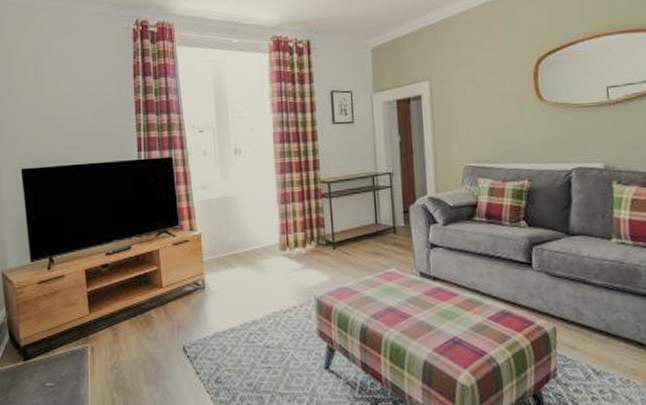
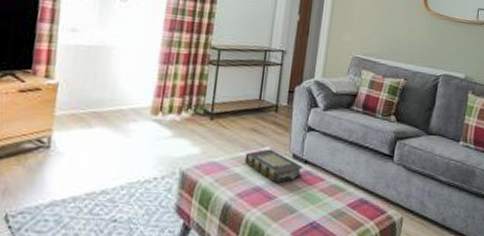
book: none [372,269,434,301] -> present [244,149,303,182]

